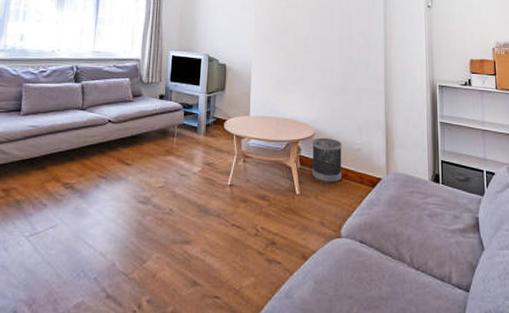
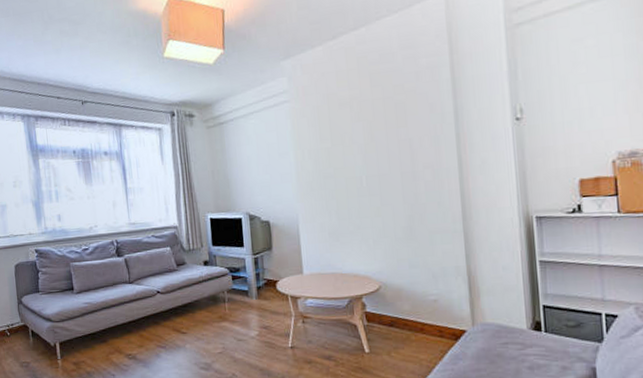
wastebasket: present [312,137,342,183] -> none [379,290,417,339]

